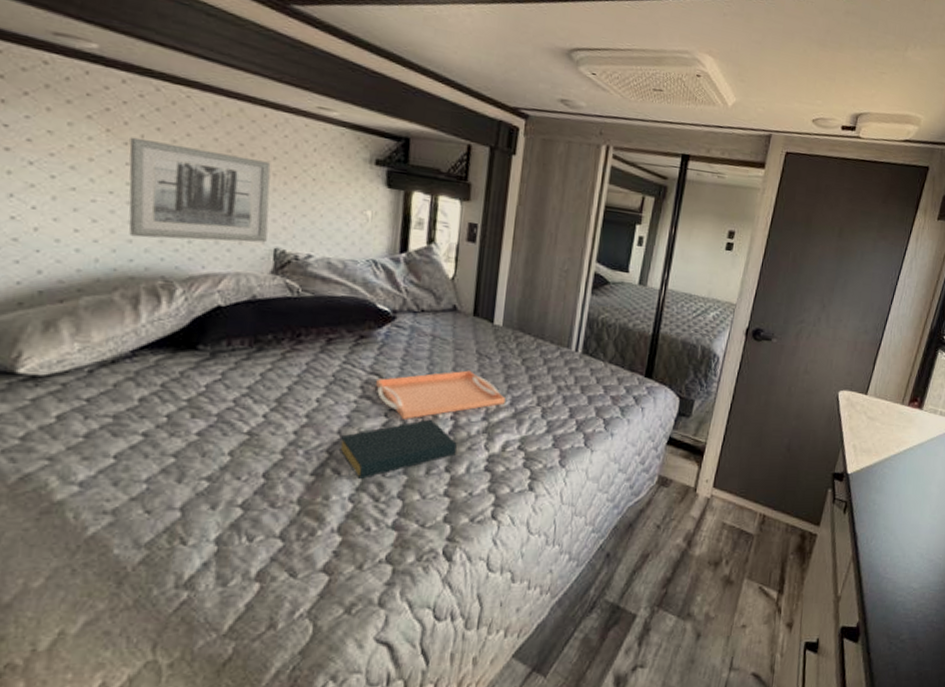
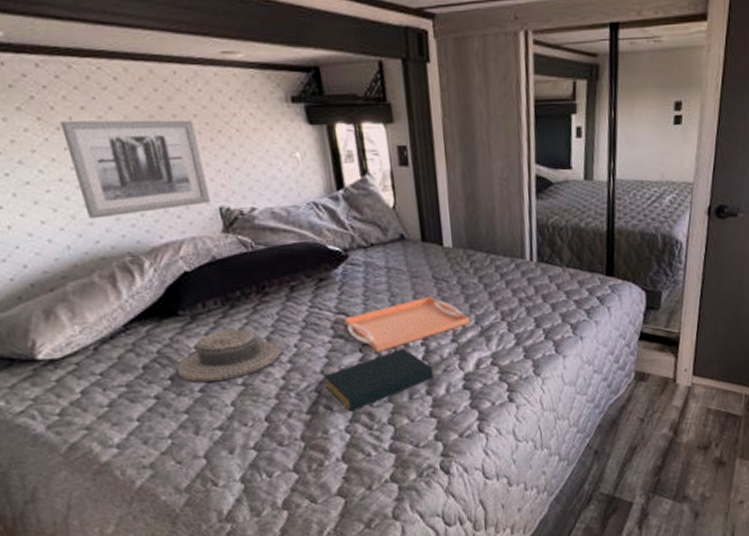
boater hat: none [177,372,303,426] -> present [176,329,283,382]

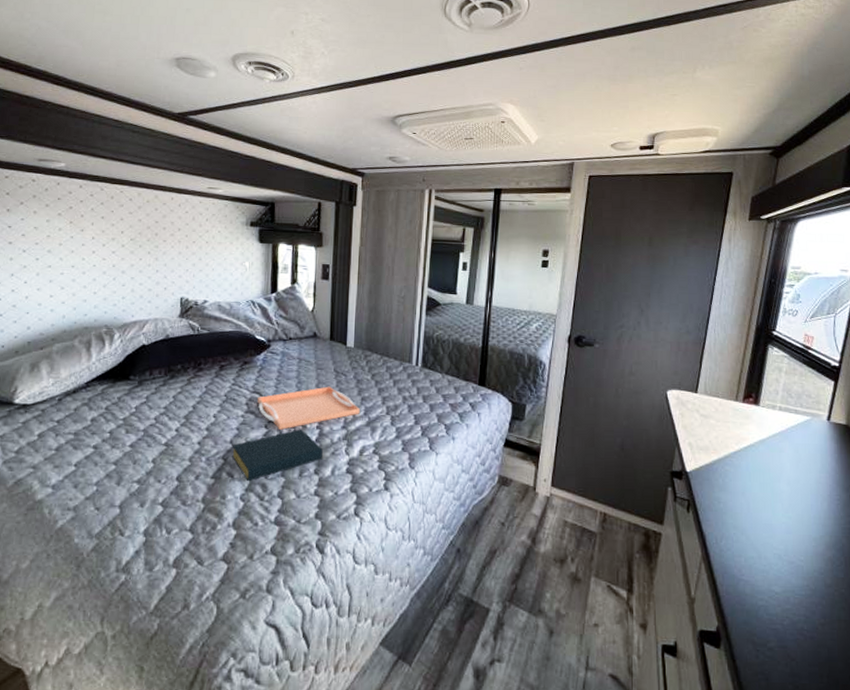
wall art: present [60,120,210,219] -> none [84,225,177,297]
boater hat: present [176,329,283,382] -> none [116,396,204,439]

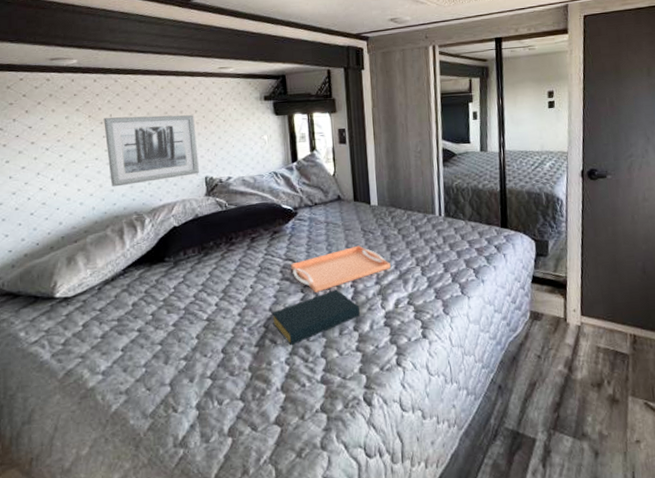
wall art: none [84,225,177,297] -> present [104,115,199,187]

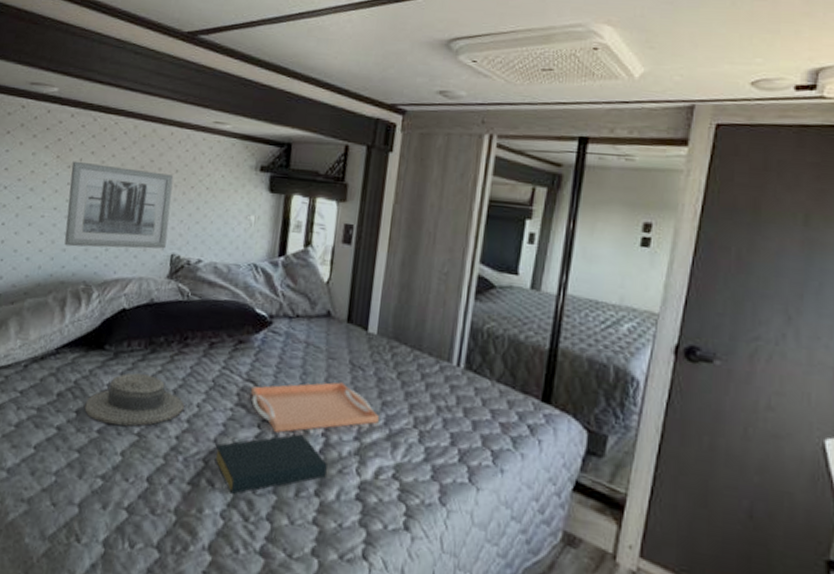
boater hat: none [158,273,241,318] -> present [84,373,185,426]

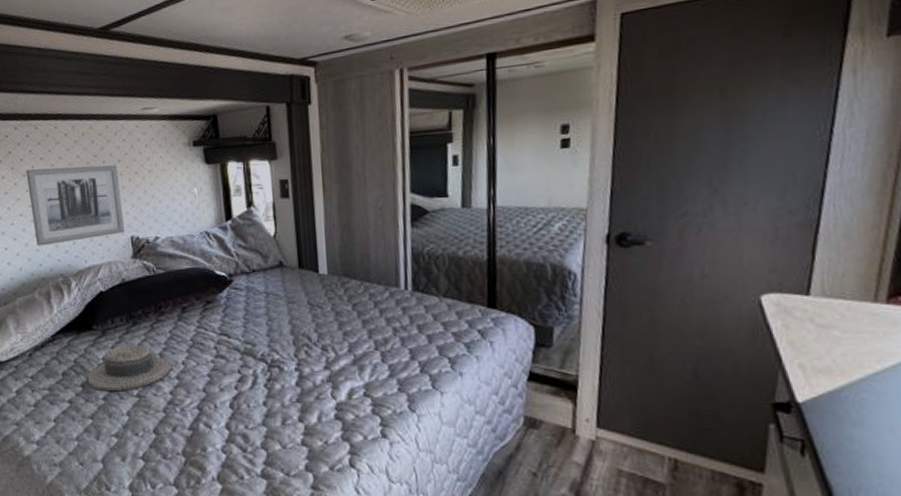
hardback book: present [214,434,327,495] -> none [205,372,306,433]
serving tray: present [251,382,379,433] -> none [226,321,343,374]

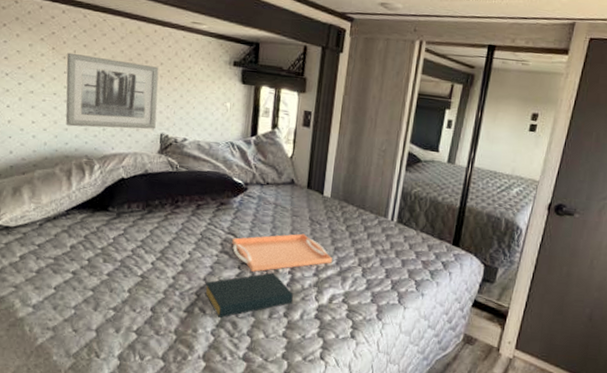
boater hat: present [87,344,172,392] -> none [95,229,179,270]
hardback book: none [205,372,306,433] -> present [205,272,293,319]
serving tray: none [226,321,343,374] -> present [232,233,332,272]

